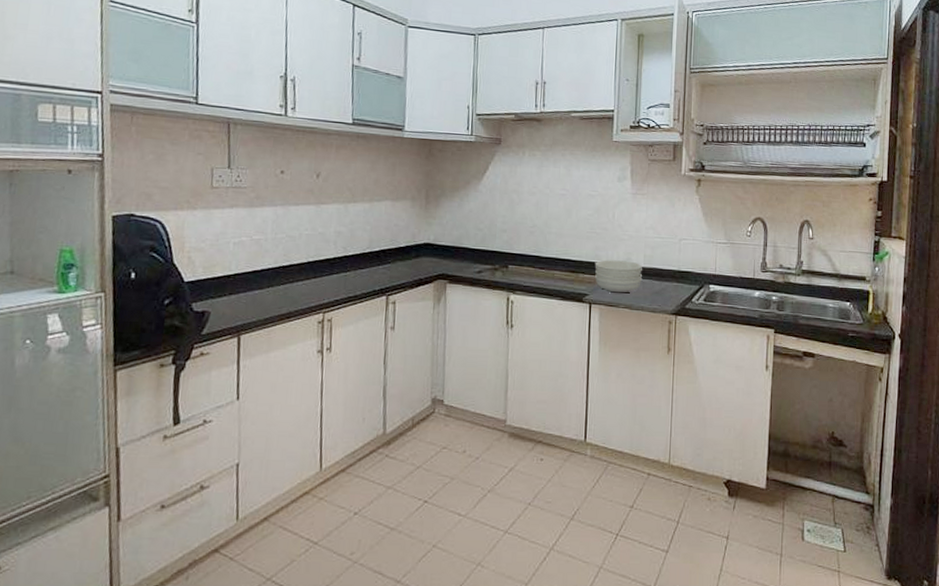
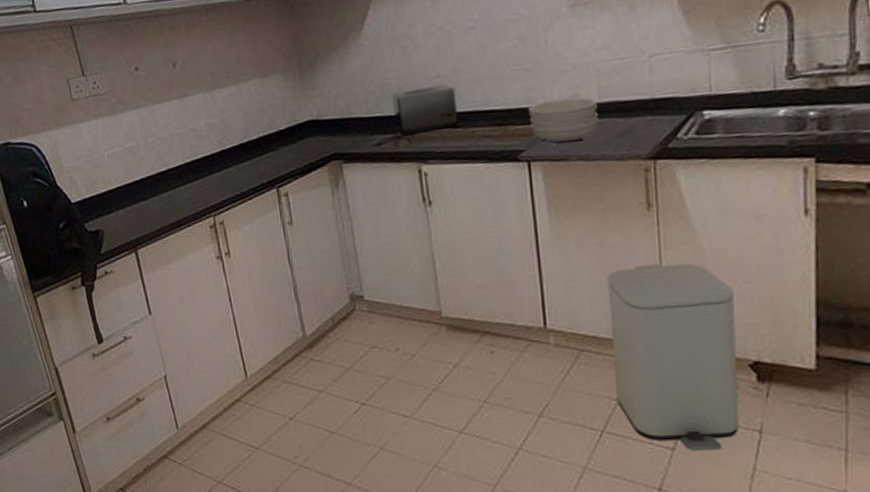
toaster: none [495,232,545,269] -> present [390,84,459,136]
pedal bin: none [631,395,719,554] -> present [607,263,740,452]

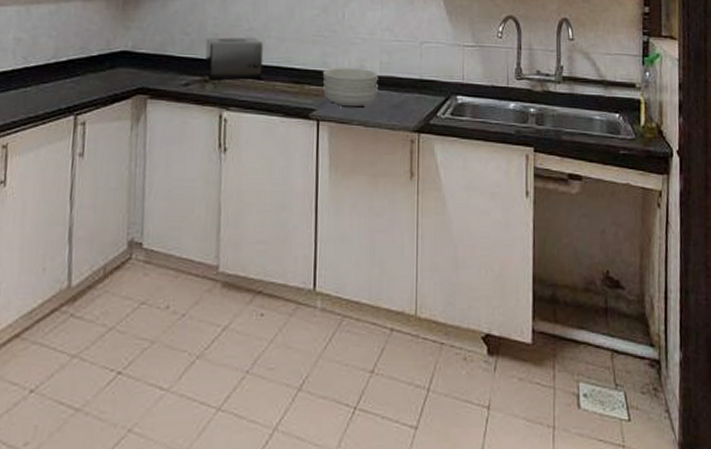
pedal bin: present [607,263,740,452] -> none [371,231,474,431]

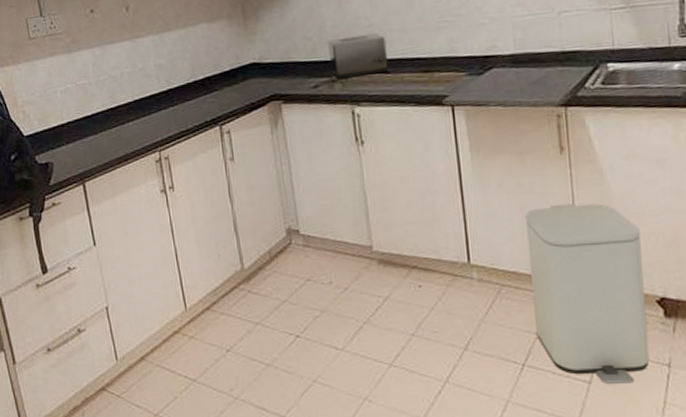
bowl: present [322,68,379,109] -> none [451,49,515,91]
pedal bin: none [371,231,474,431] -> present [525,203,650,385]

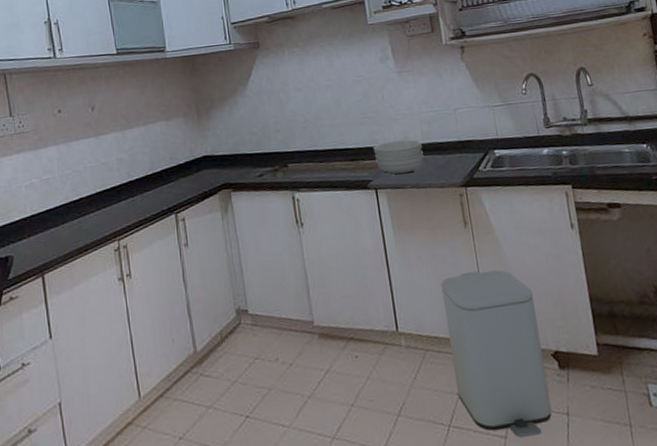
toaster: present [327,33,389,80] -> none [269,127,323,169]
bowl: none [451,49,515,91] -> present [373,139,424,176]

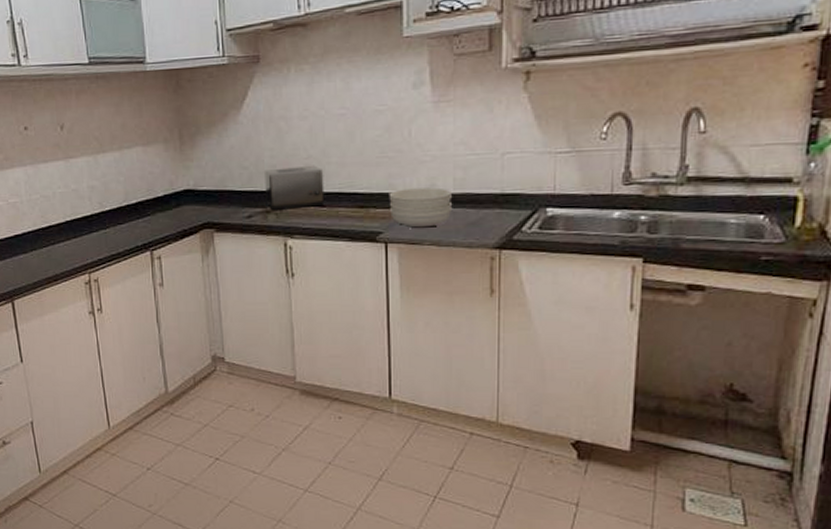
toaster: none [269,127,323,169] -> present [263,165,325,211]
pedal bin: present [440,270,552,438] -> none [449,345,563,520]

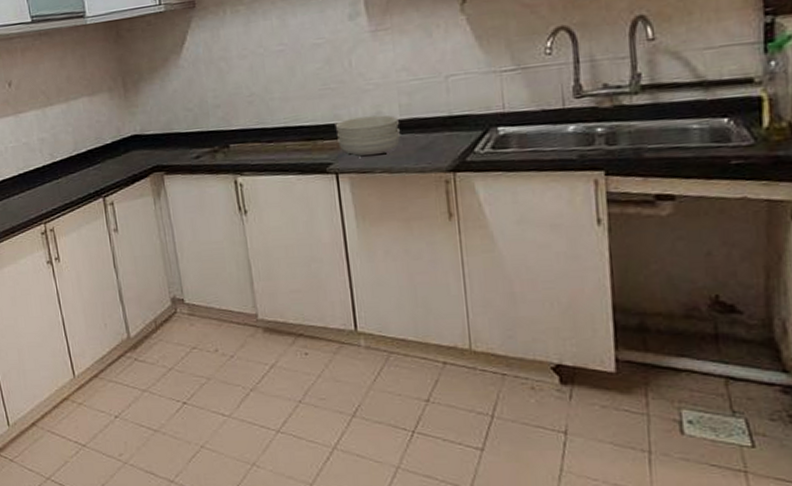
toaster: present [263,165,325,211] -> none [208,102,271,150]

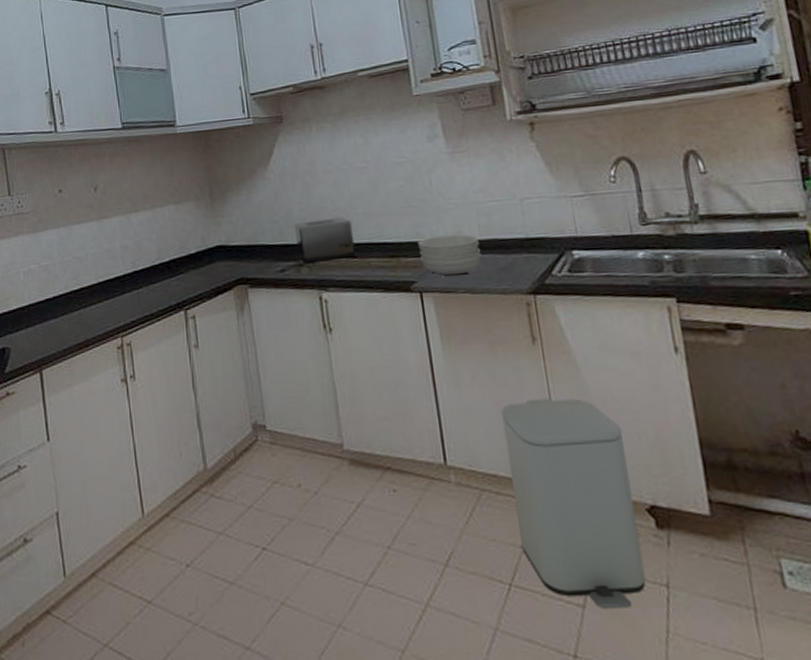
toaster: none [208,102,271,150] -> present [293,217,356,264]
pedal bin: none [413,270,545,452] -> present [501,398,646,610]

